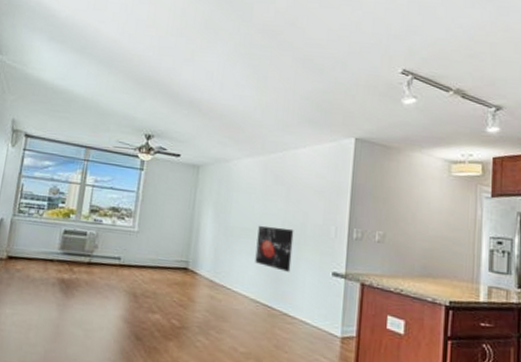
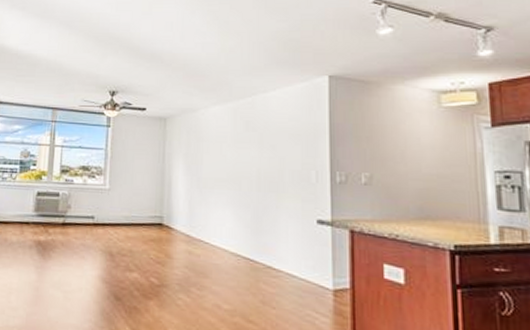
wall art: present [255,225,294,272] -> none [232,174,271,222]

